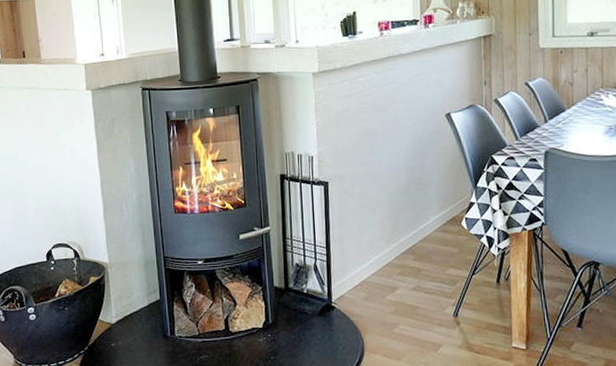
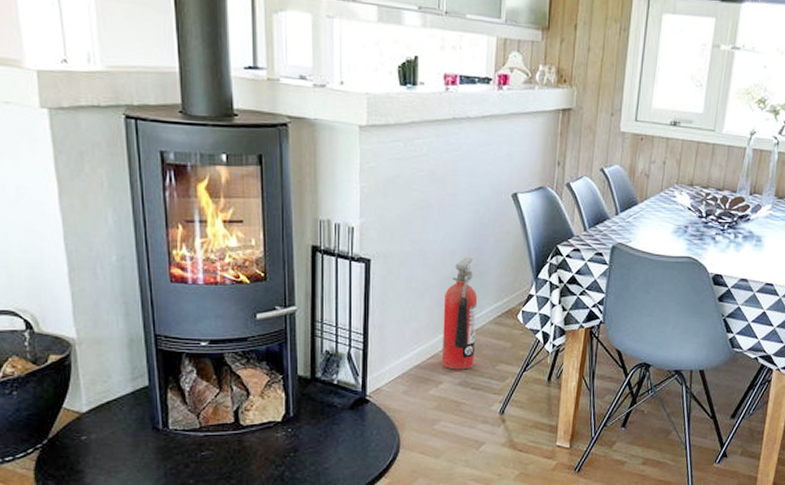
fire extinguisher: none [393,172,425,276] -> present [441,256,478,370]

